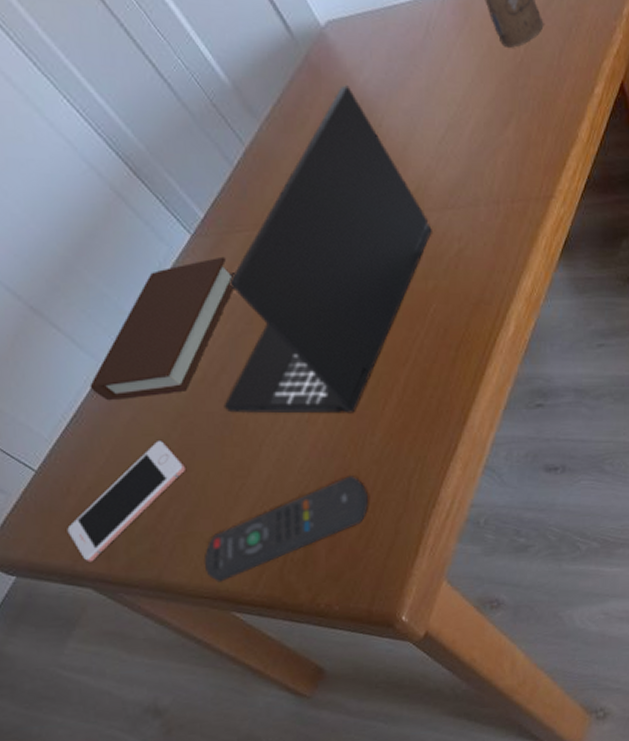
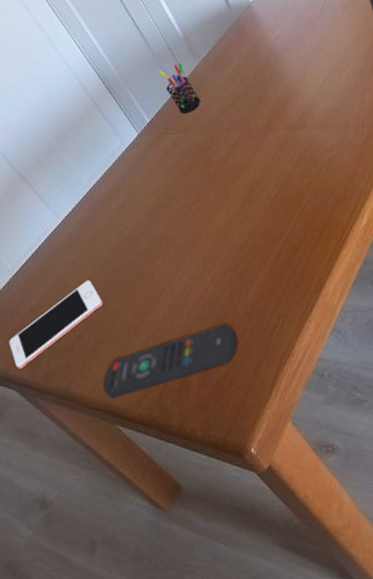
book: present [89,256,235,401] -> none [47,150,164,247]
pen holder: none [204,127,273,201] -> present [158,63,201,113]
laptop: present [223,85,432,414] -> none [139,40,311,274]

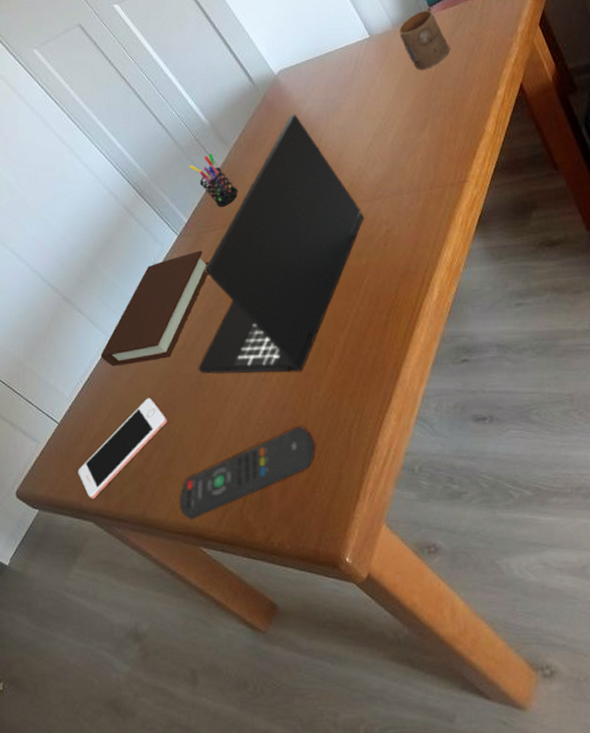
book: none [47,150,164,247] -> present [100,250,209,367]
laptop: none [139,40,311,274] -> present [198,114,364,374]

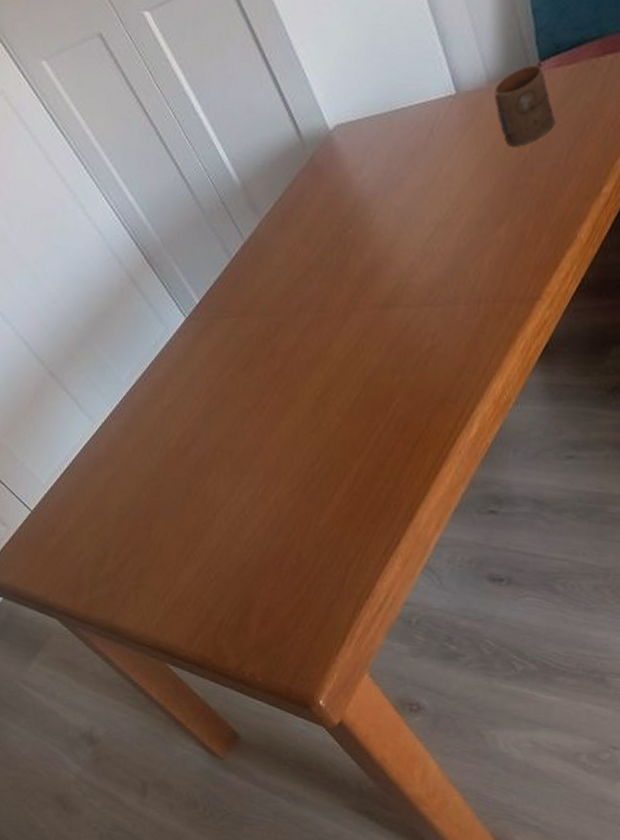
cell phone: present [78,398,168,499] -> none [47,498,149,597]
book: present [100,250,209,367] -> none [83,339,217,459]
remote control: present [179,426,314,520] -> none [150,555,305,635]
pen holder: present [189,154,239,207] -> none [209,222,264,290]
laptop: present [198,114,364,374] -> none [189,185,407,496]

